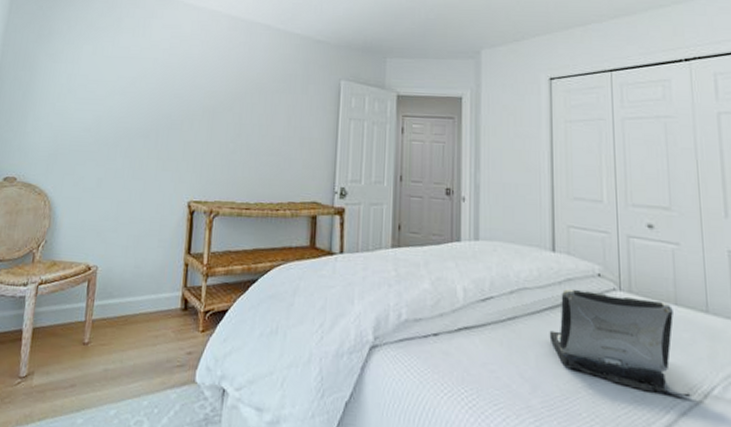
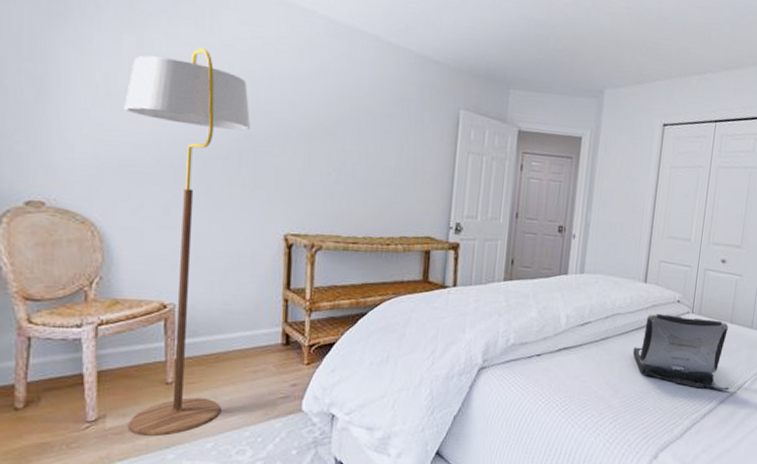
floor lamp: none [49,50,167,398] -> present [124,48,250,436]

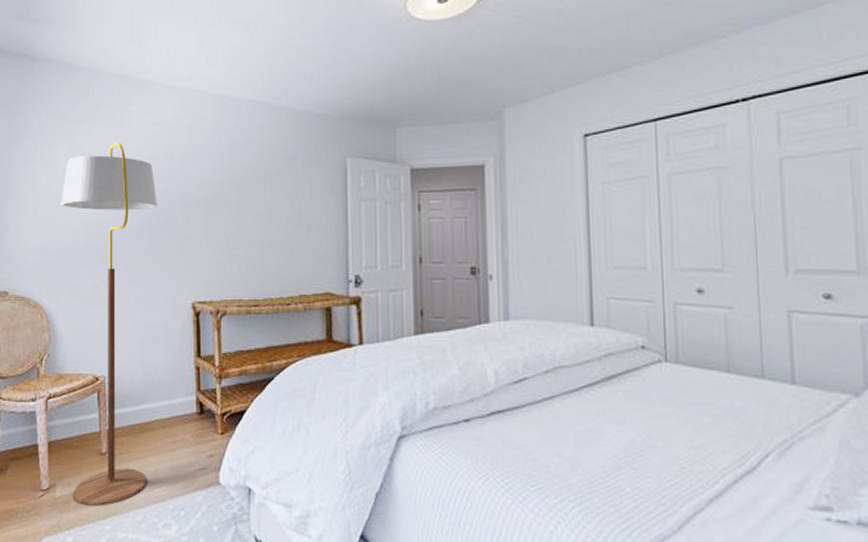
laptop: present [632,313,729,390] -> none [589,363,743,466]

